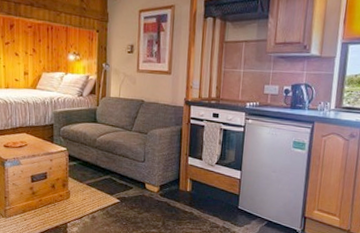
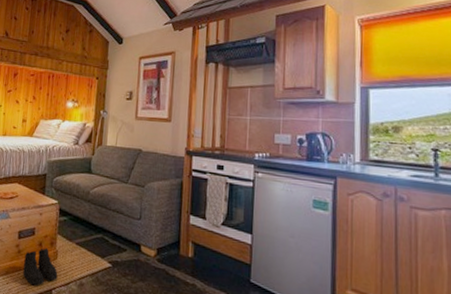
boots: none [39,189,72,221] -> present [23,248,58,286]

